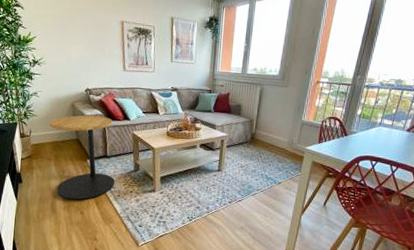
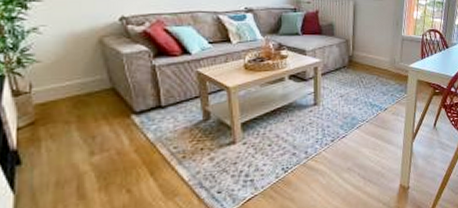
side table: present [50,115,115,200] -> none [64,53,177,176]

